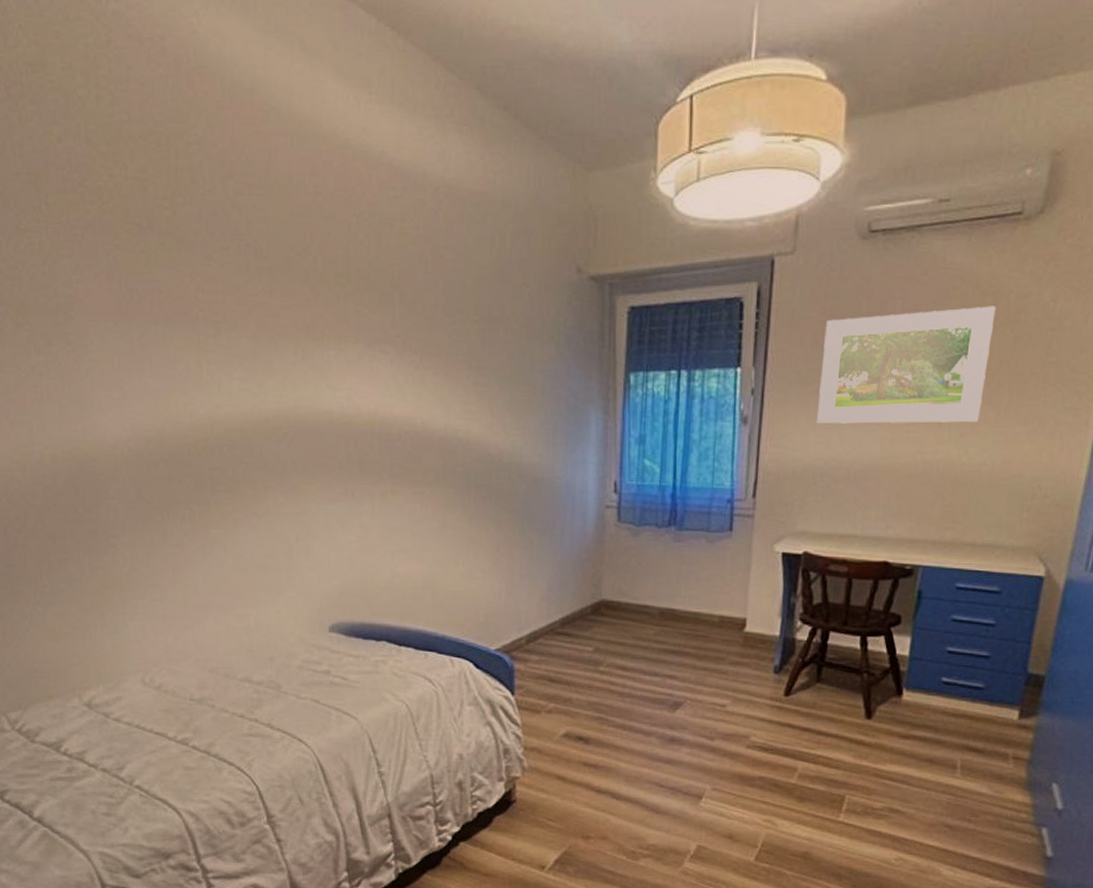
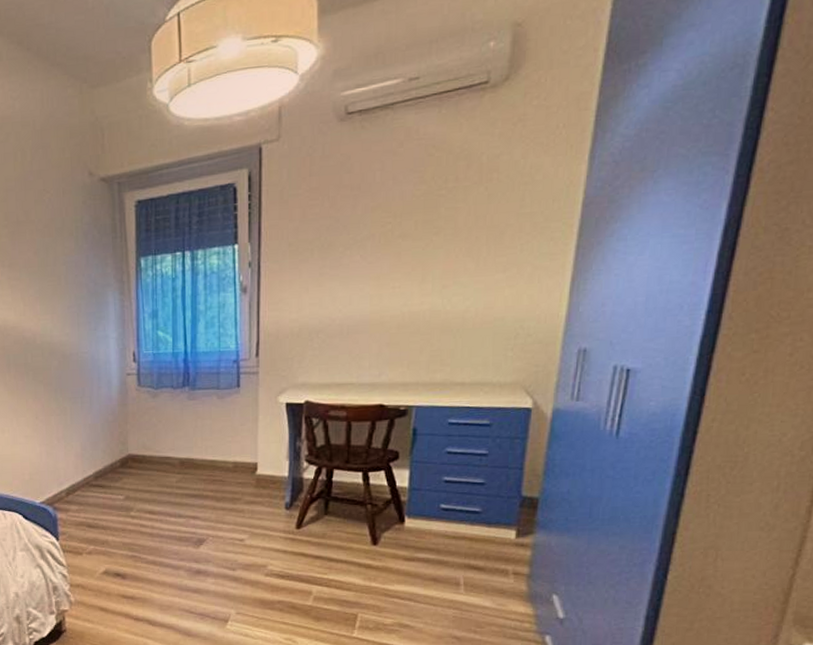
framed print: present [816,306,996,424] -> none [309,168,470,287]

